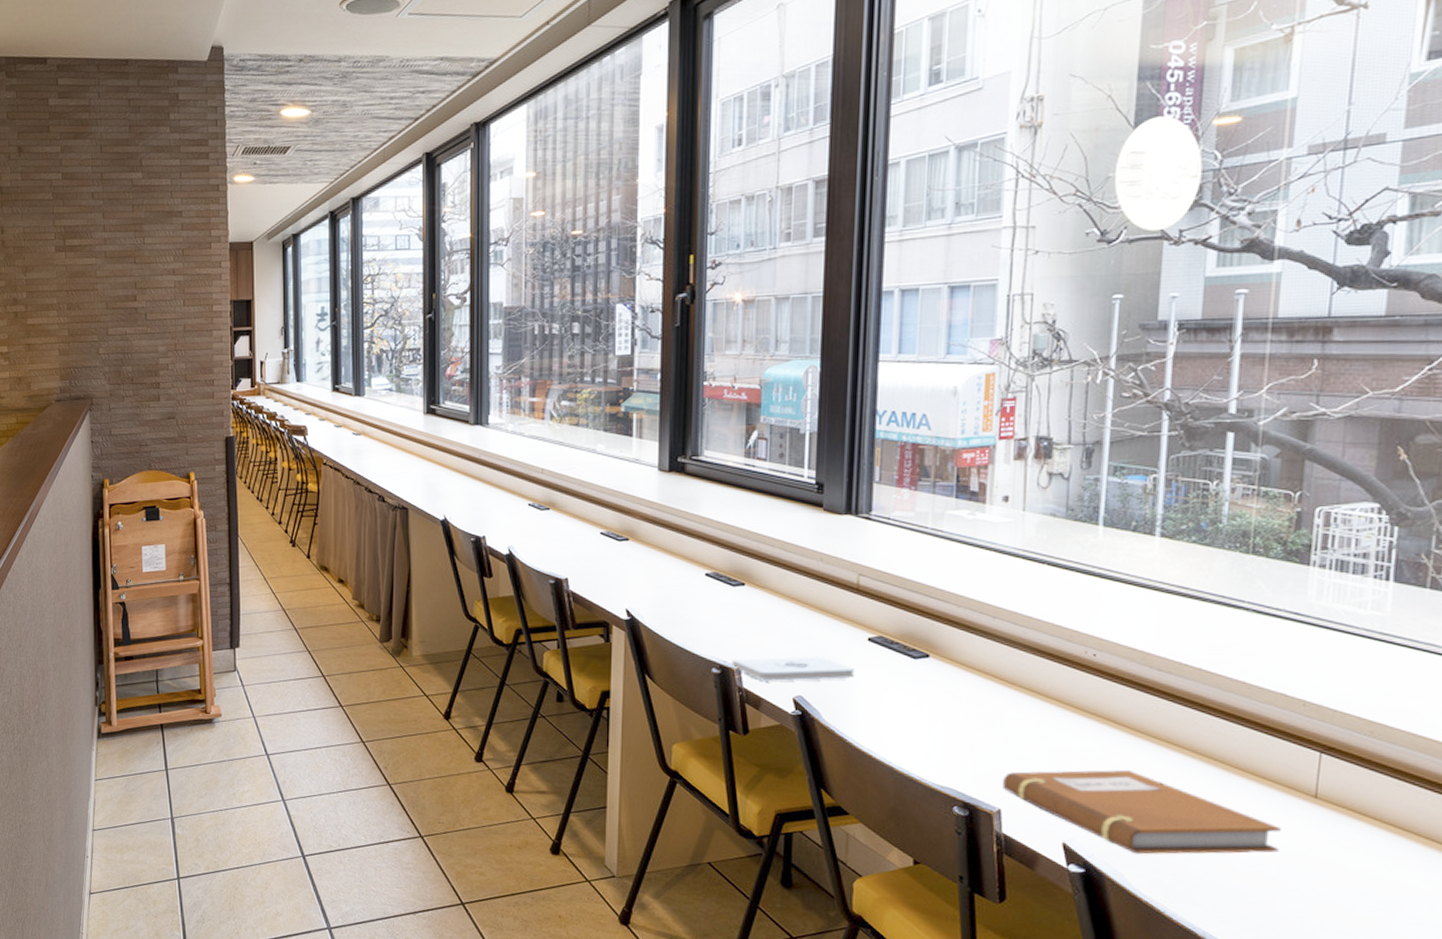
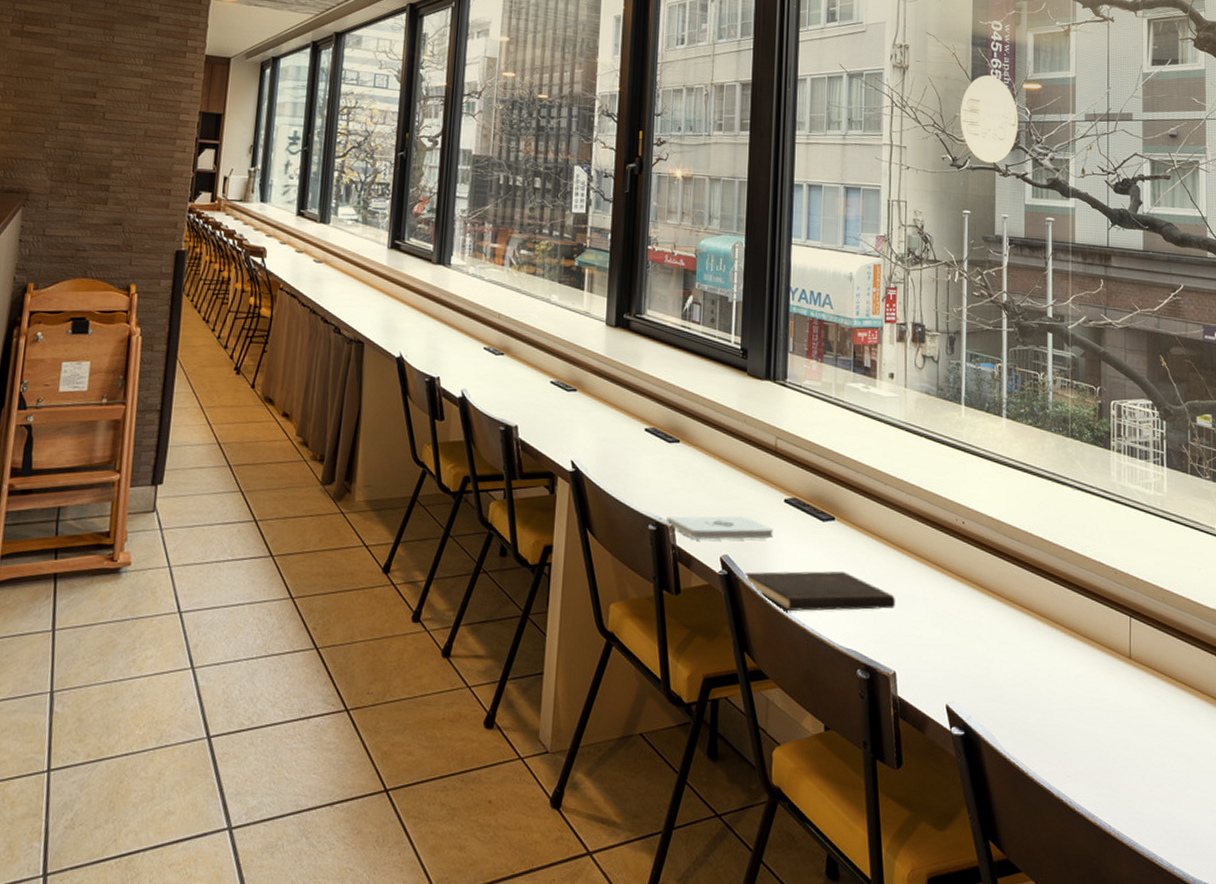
hardcover book: none [821,709,1002,750] -> present [745,571,895,611]
notebook: present [1002,769,1281,855] -> none [897,632,1108,716]

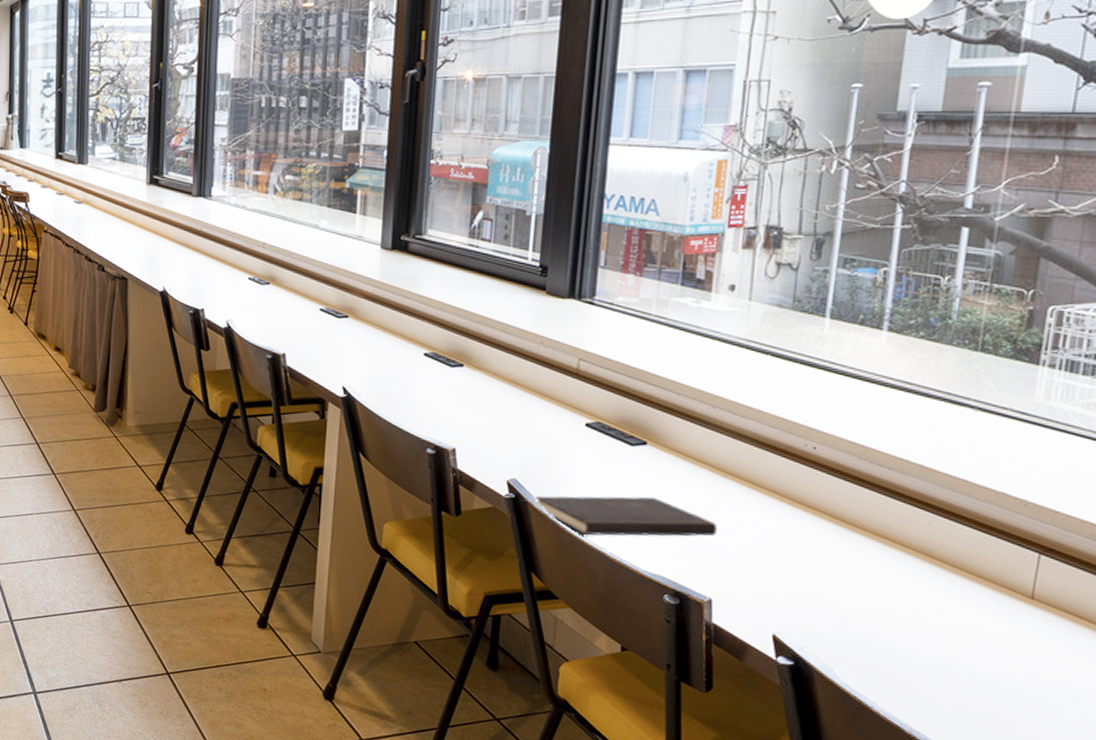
notepad: present [666,516,774,540] -> none [447,440,572,464]

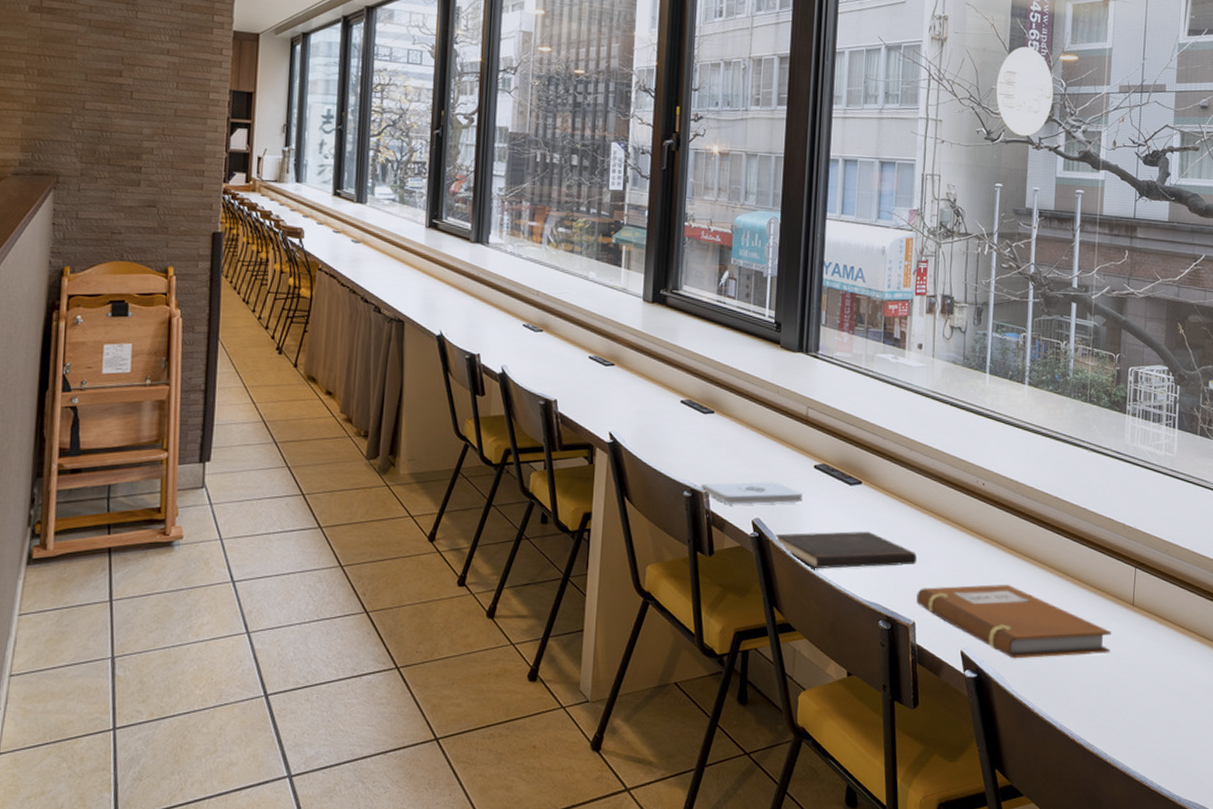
notepad: none [447,440,572,464] -> present [701,482,804,505]
notebook: none [714,562,995,653] -> present [916,584,1111,659]

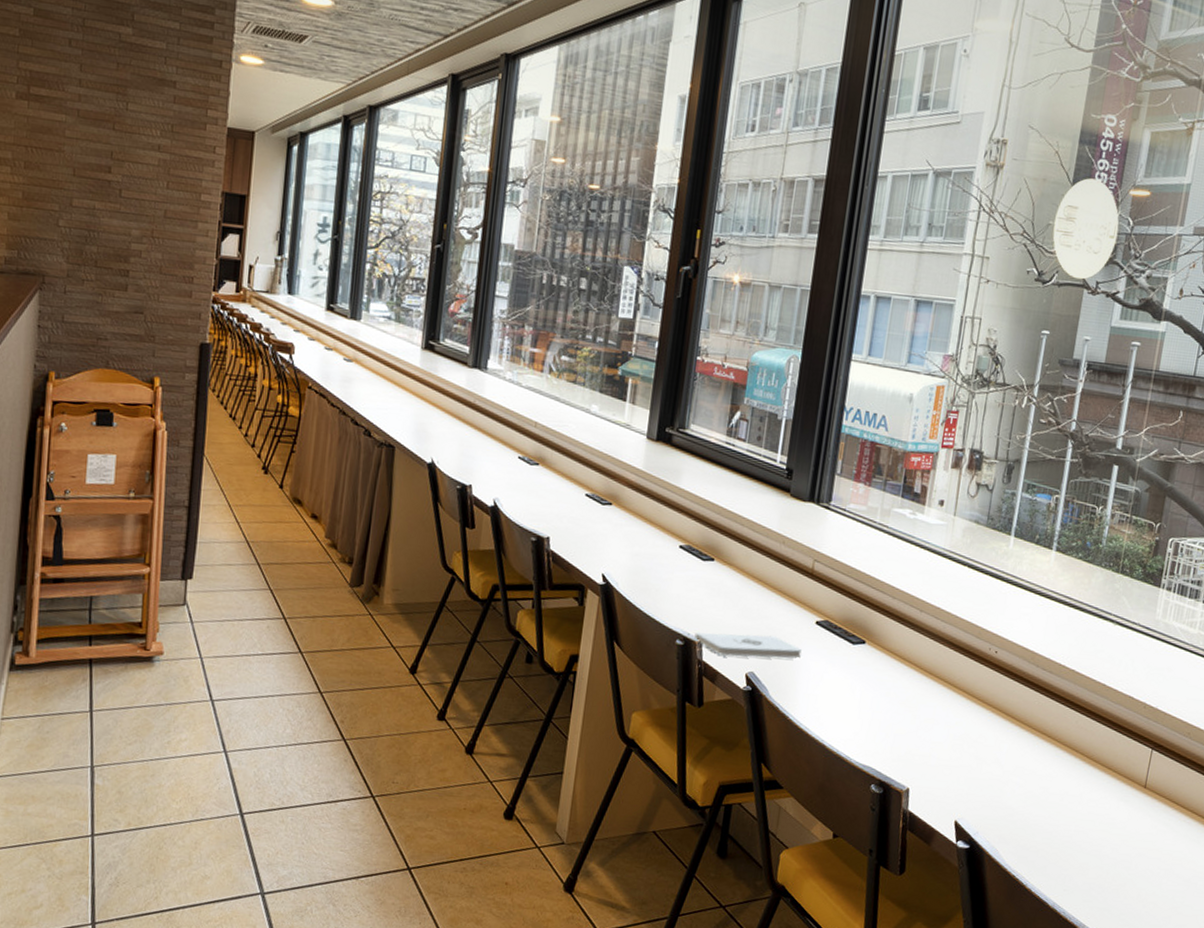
hardcover book: present [775,531,917,569] -> none [769,689,917,731]
notebook: present [916,584,1111,659] -> none [912,754,1118,835]

